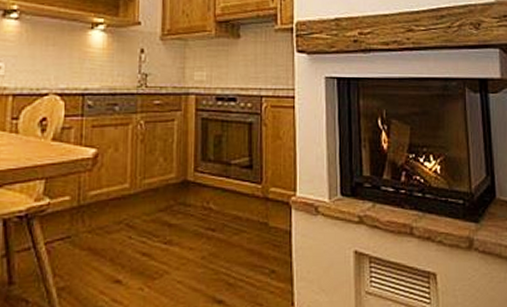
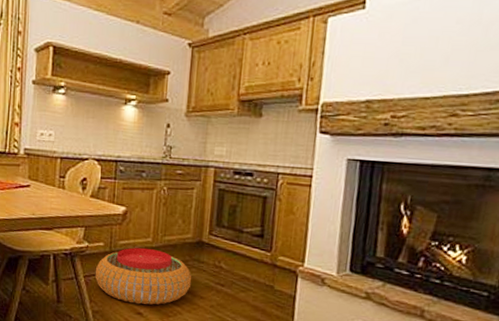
pouf: none [59,196,179,270] -> present [95,247,192,305]

